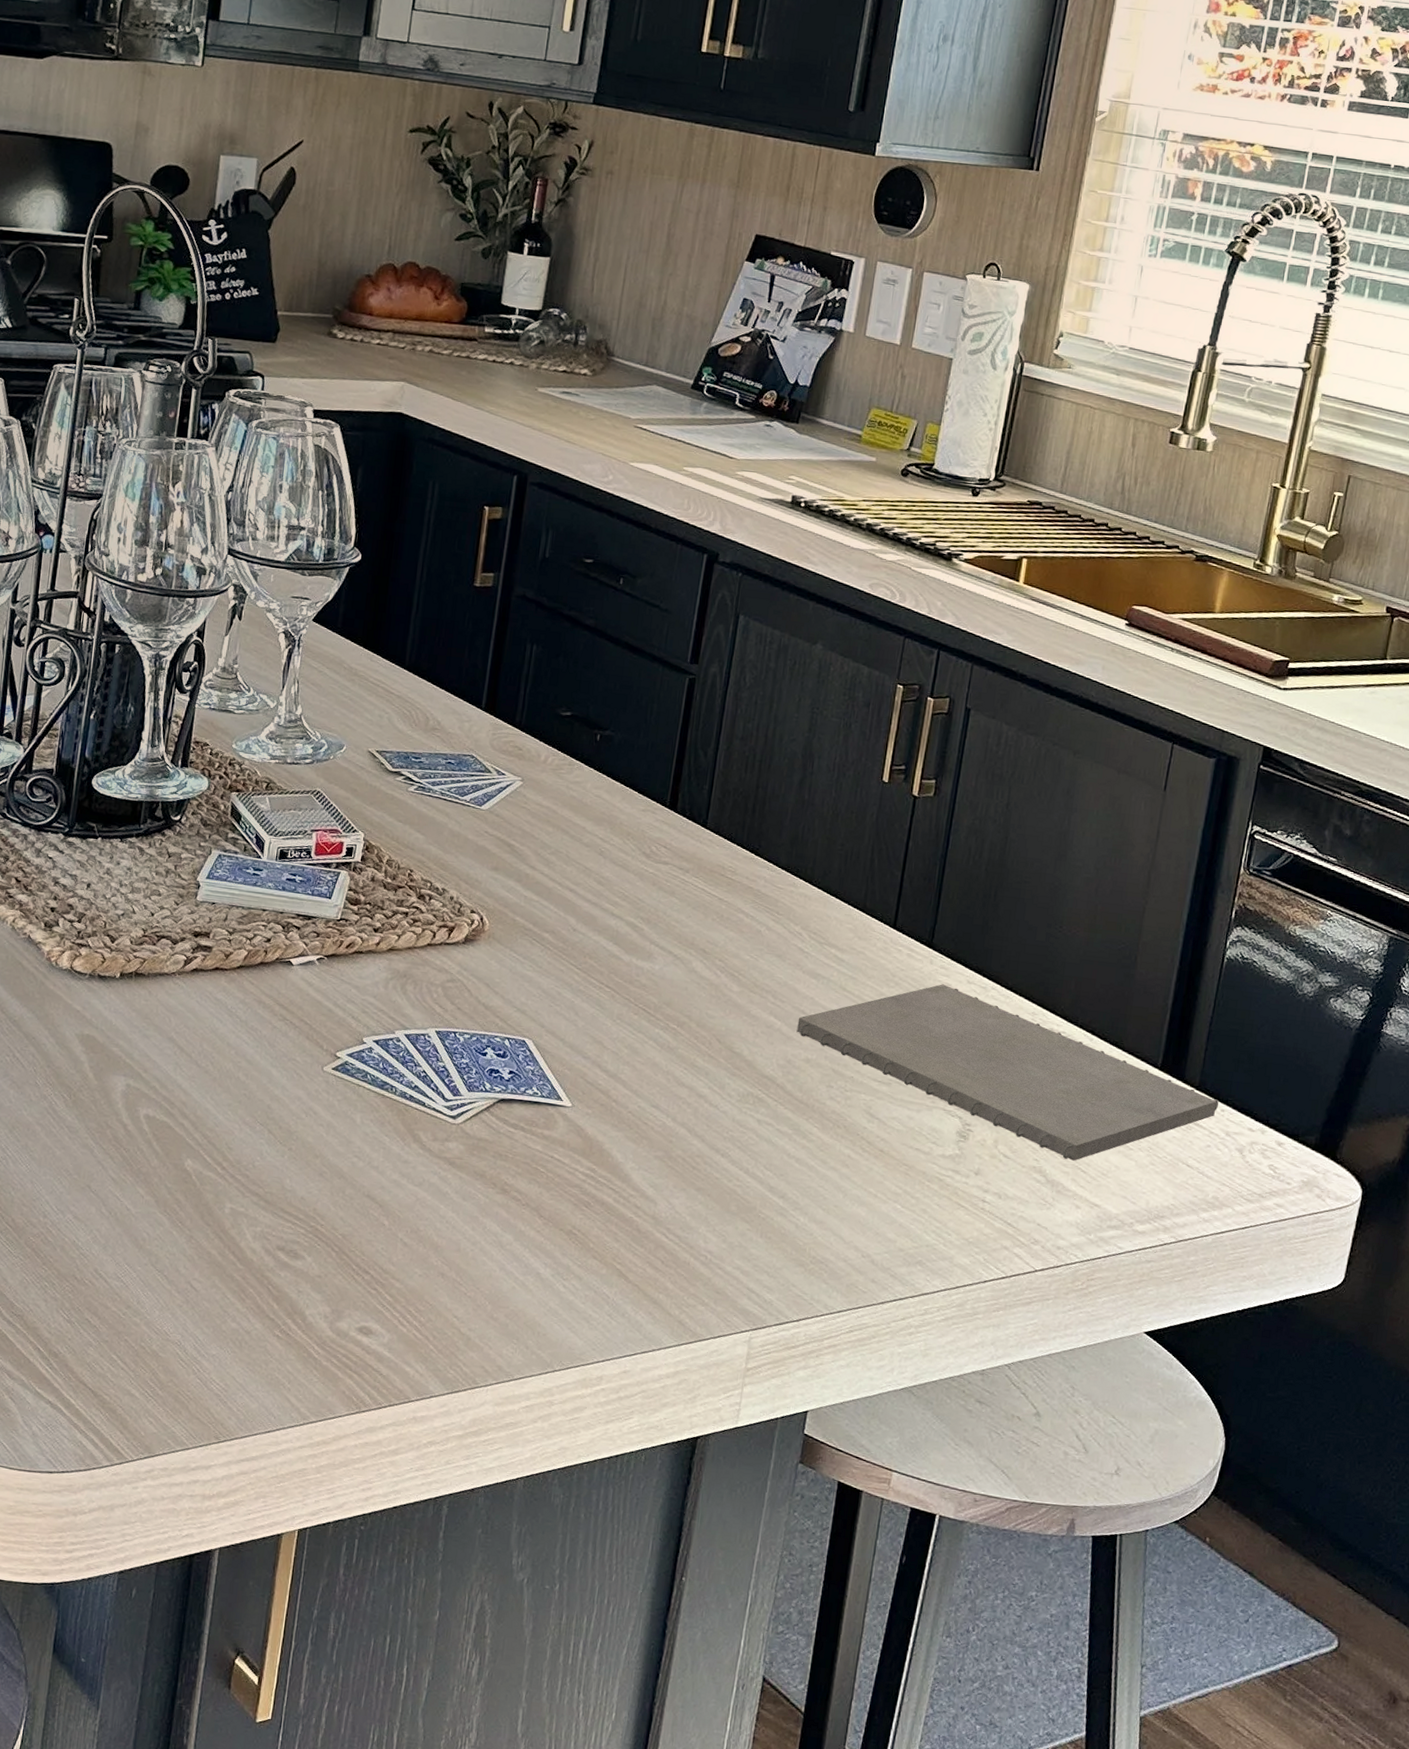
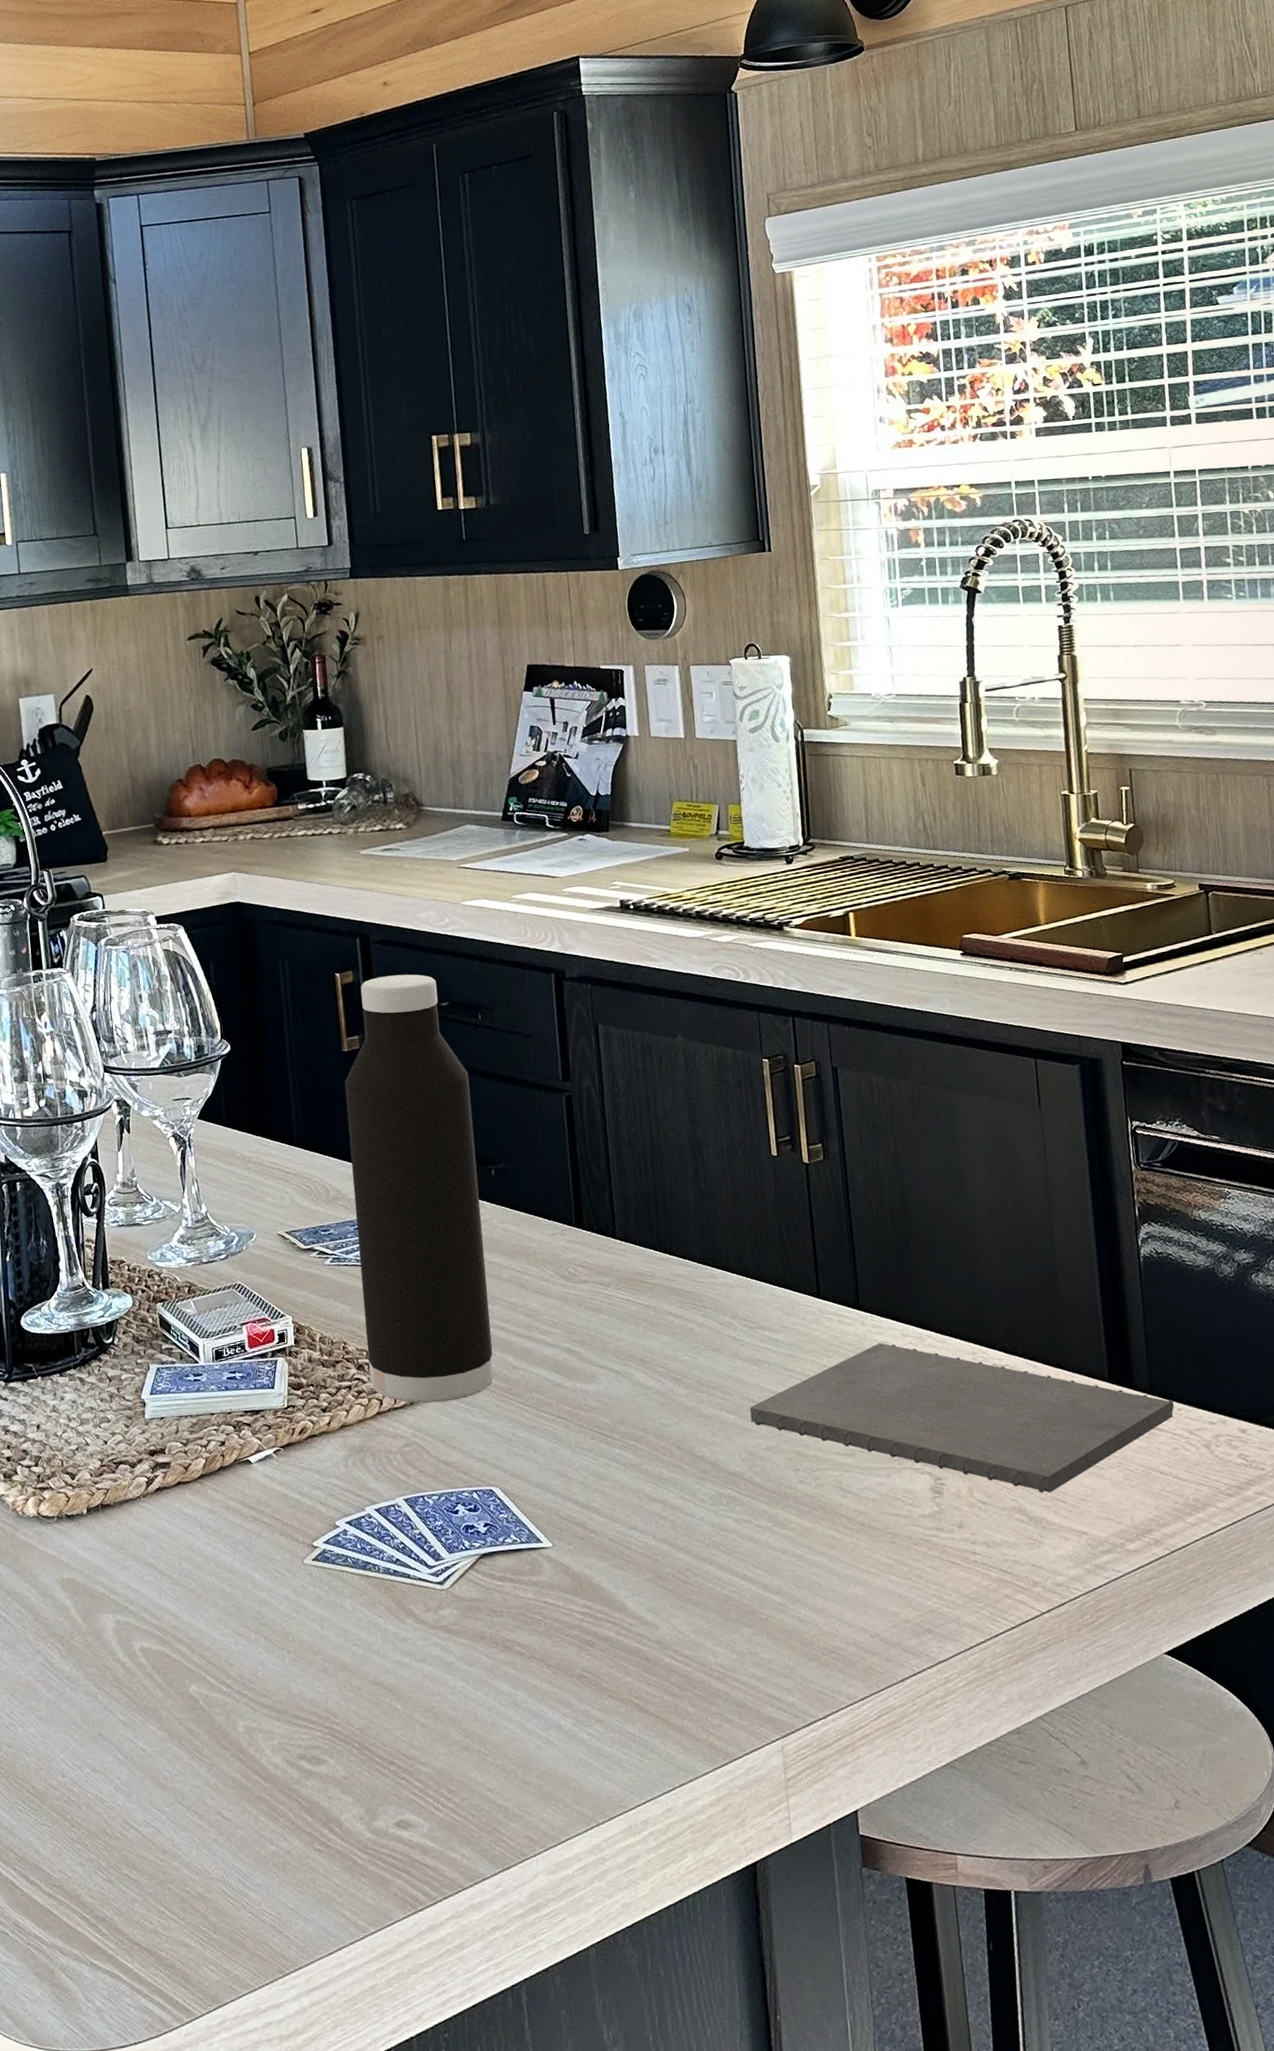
water bottle: none [428,519,597,949] -> present [344,974,495,1404]

